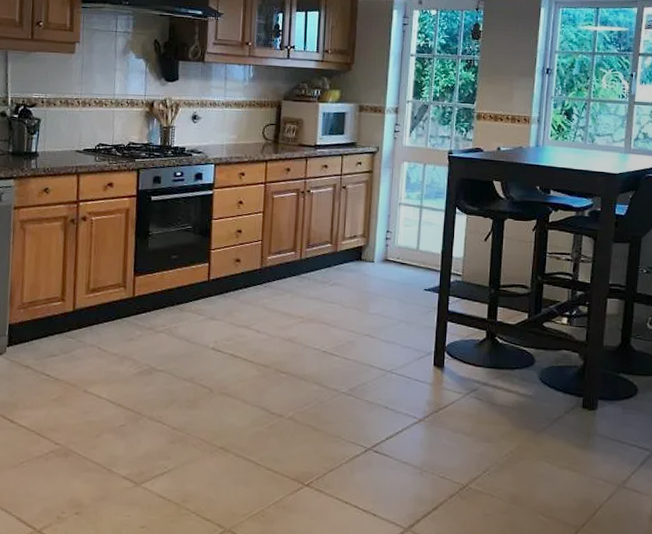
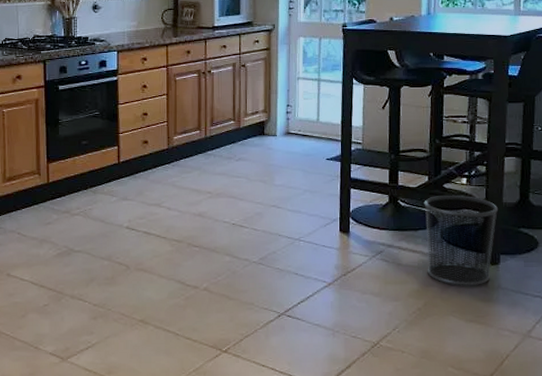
waste bin: none [522,334,599,431] -> present [424,195,499,286]

